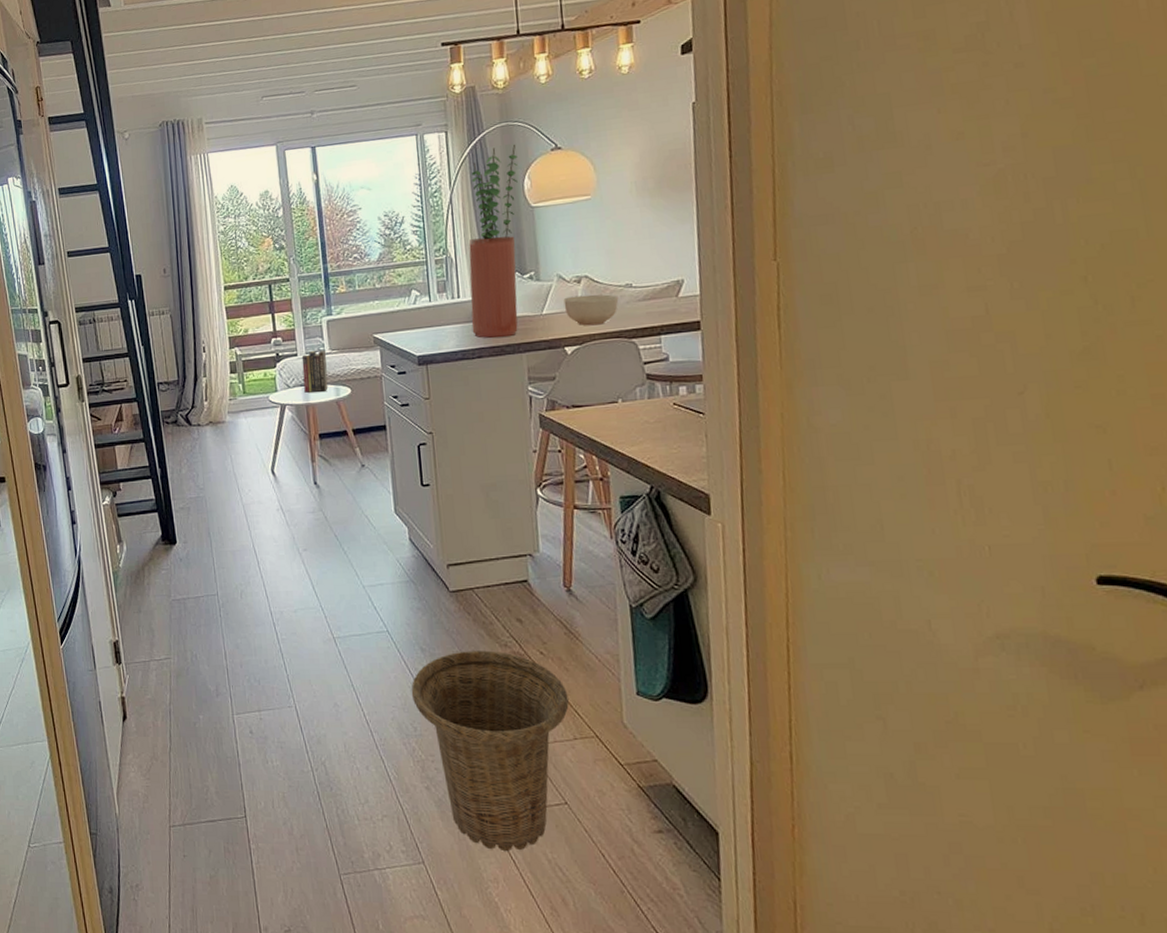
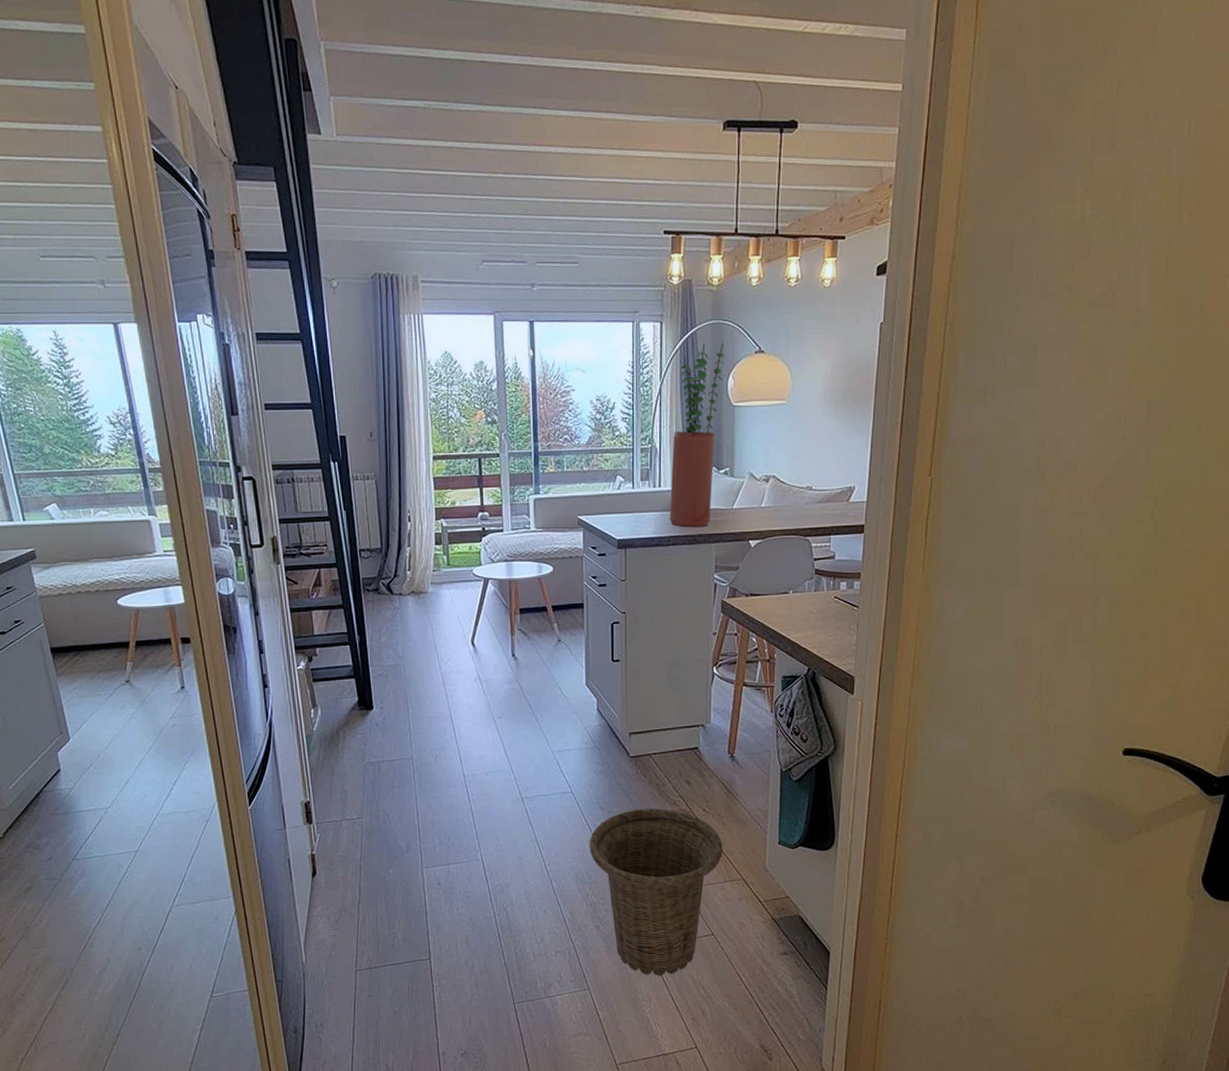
books: present [301,350,328,393] -> none [507,528,532,568]
bowl: present [563,294,619,326] -> none [752,493,800,522]

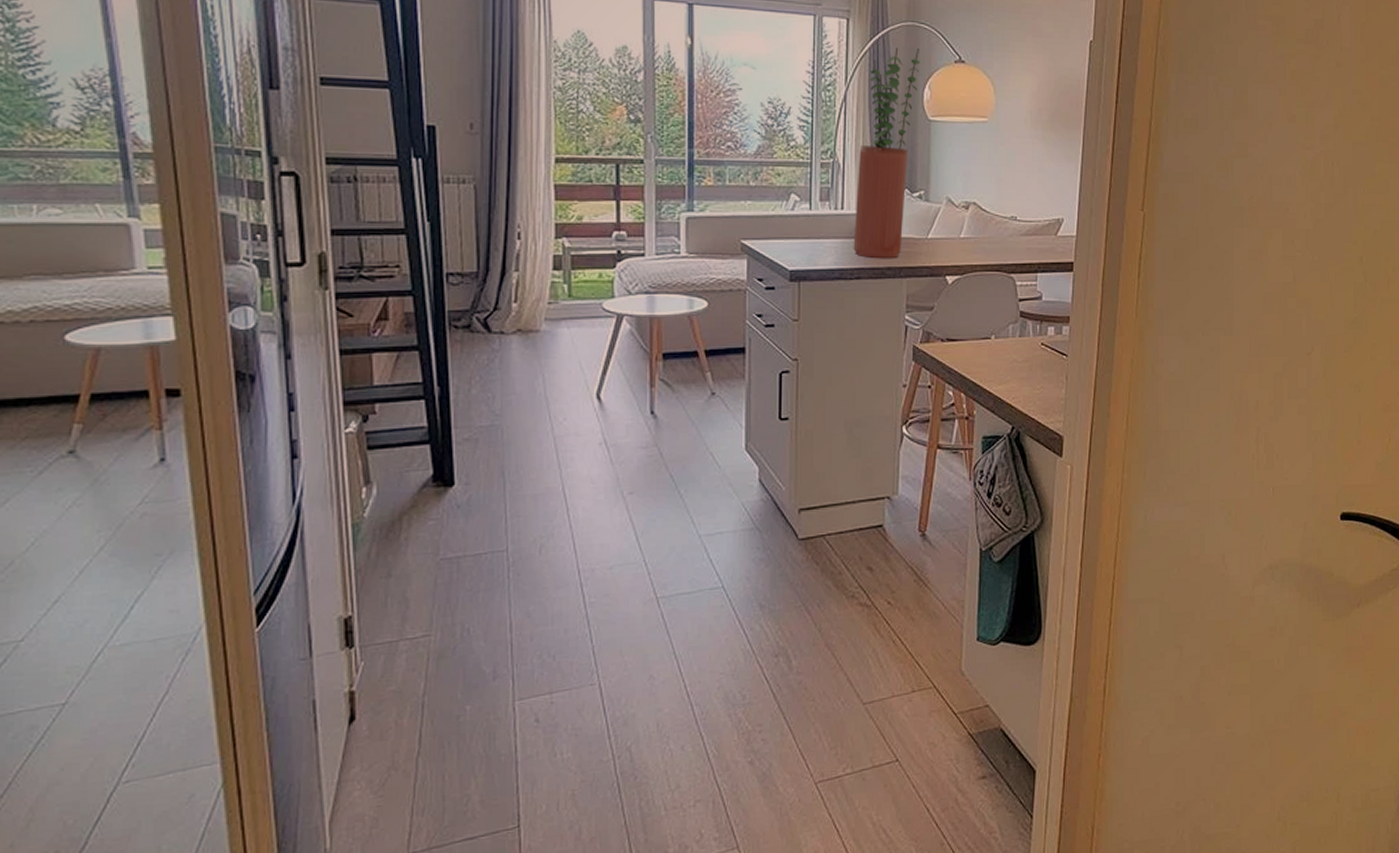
basket: present [589,808,723,976] -> none [743,603,911,822]

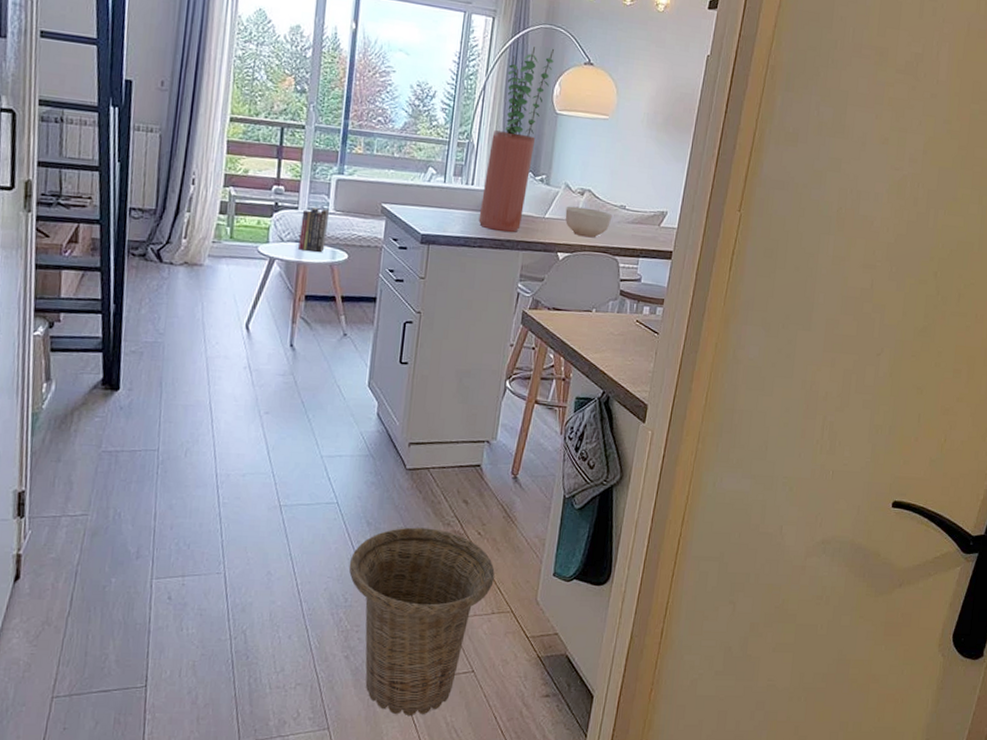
books: none [649,252,682,302] -> present [298,208,330,252]
basket: none [743,603,911,822] -> present [348,527,495,717]
bowl: none [950,222,1003,256] -> present [565,206,613,238]

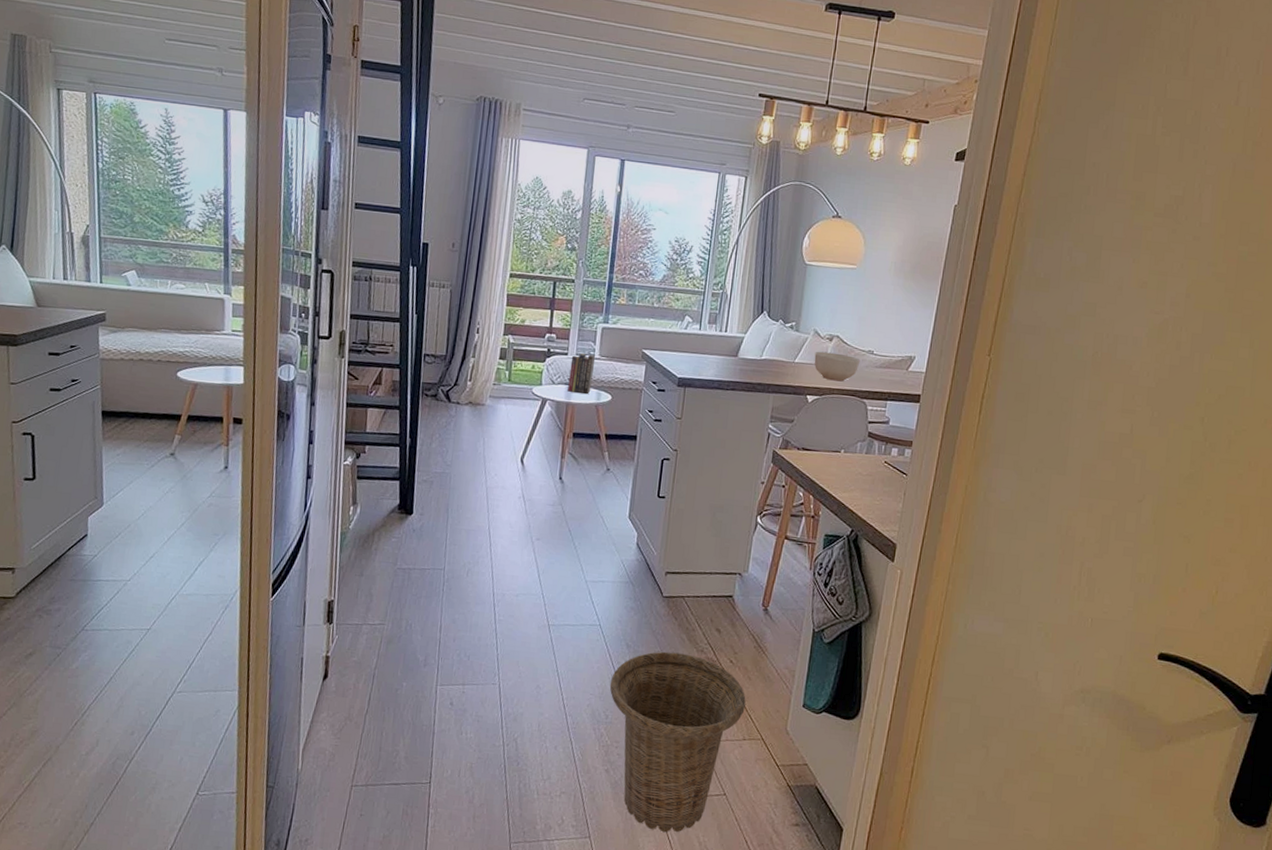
vase: present [478,46,554,233] -> none [731,202,803,377]

